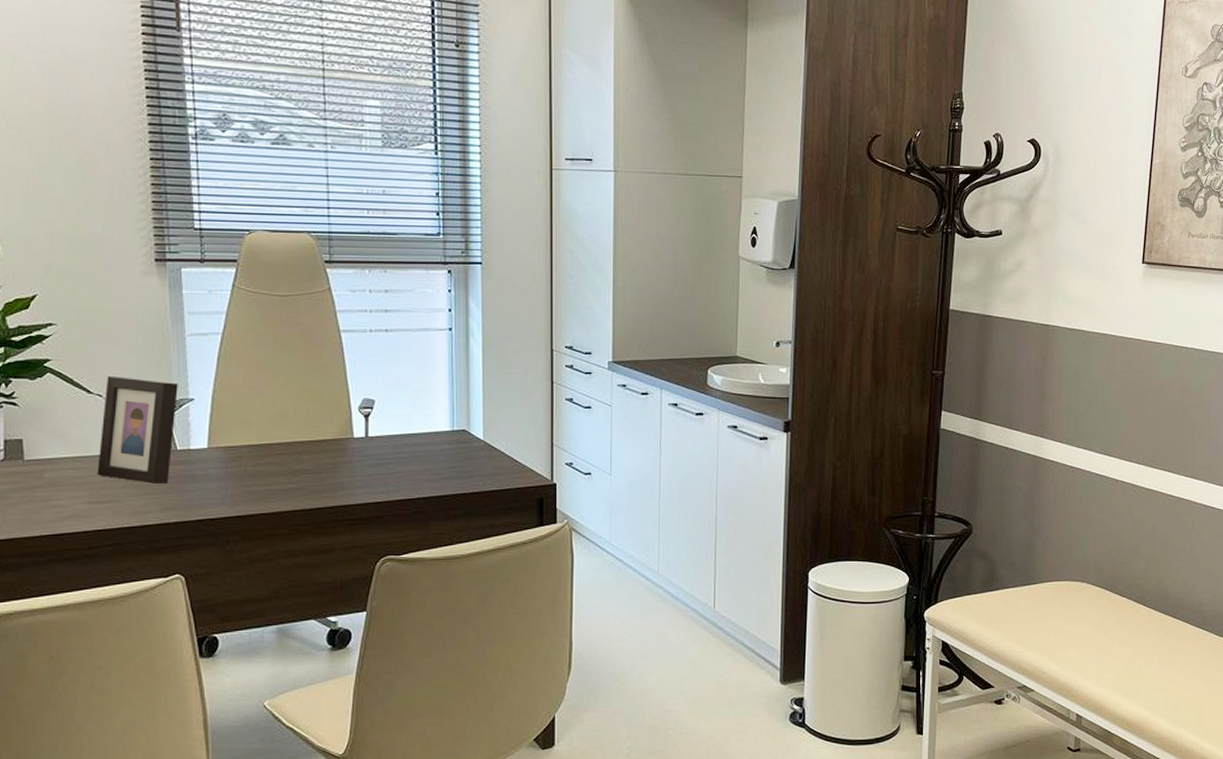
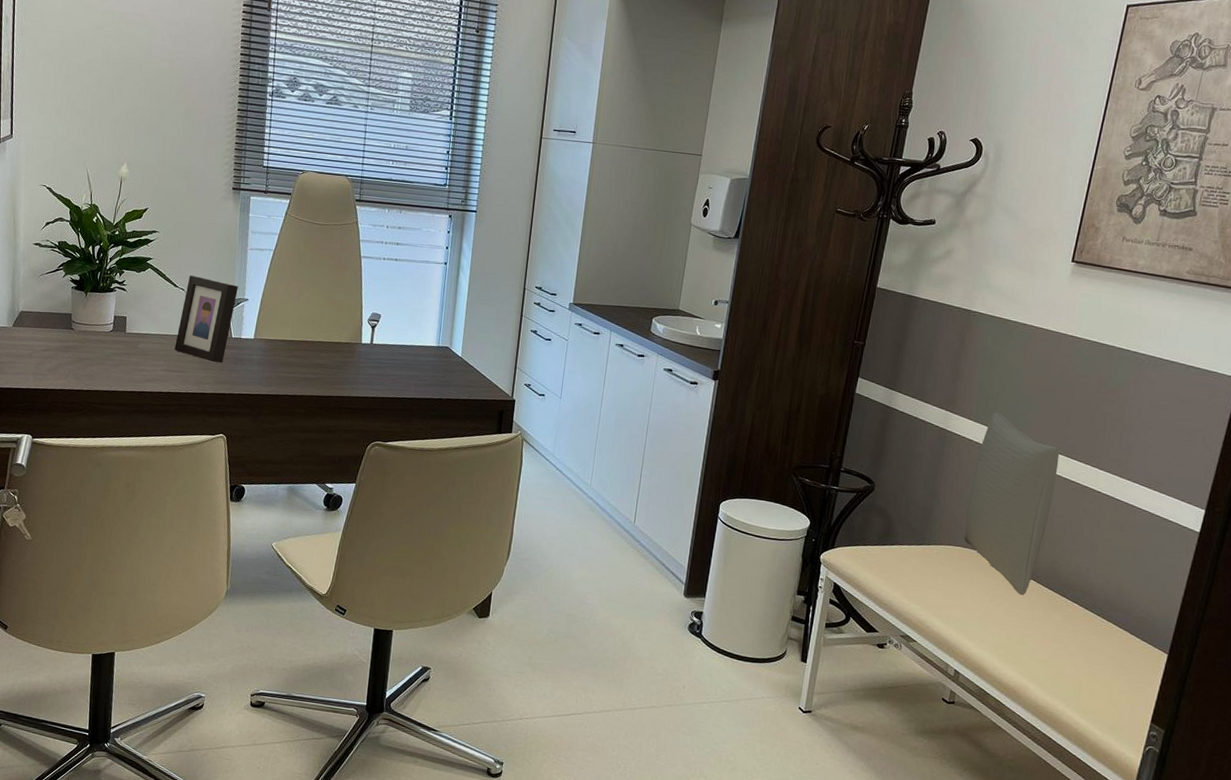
pillow: none [1069,432,1154,624] -> present [964,412,1060,596]

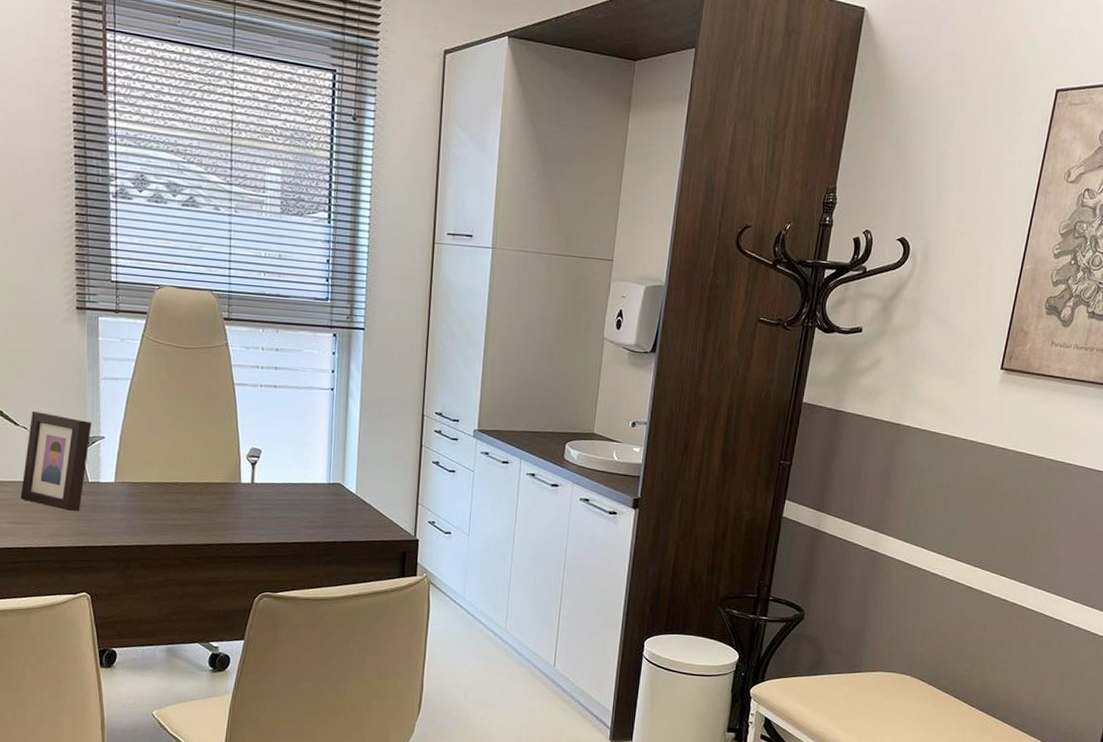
pillow: present [964,412,1060,596] -> none [895,531,990,719]

